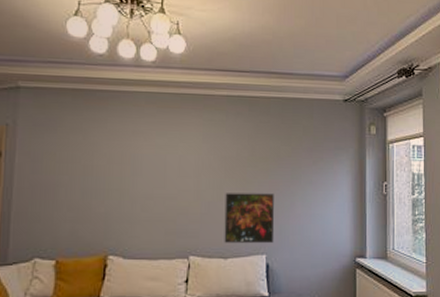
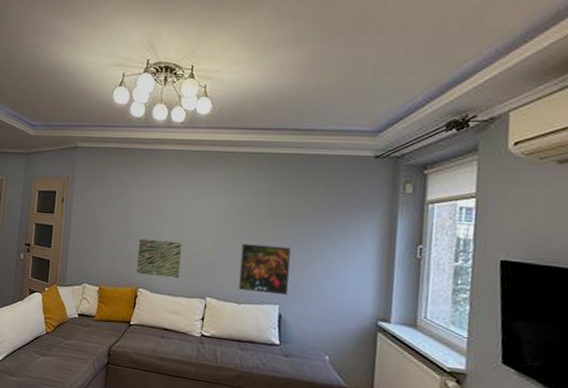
wall art: none [105,196,159,239] -> present [136,238,182,279]

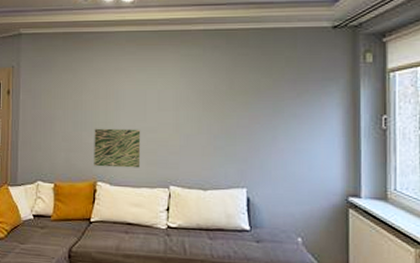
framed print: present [238,243,291,295] -> none [203,126,255,177]

